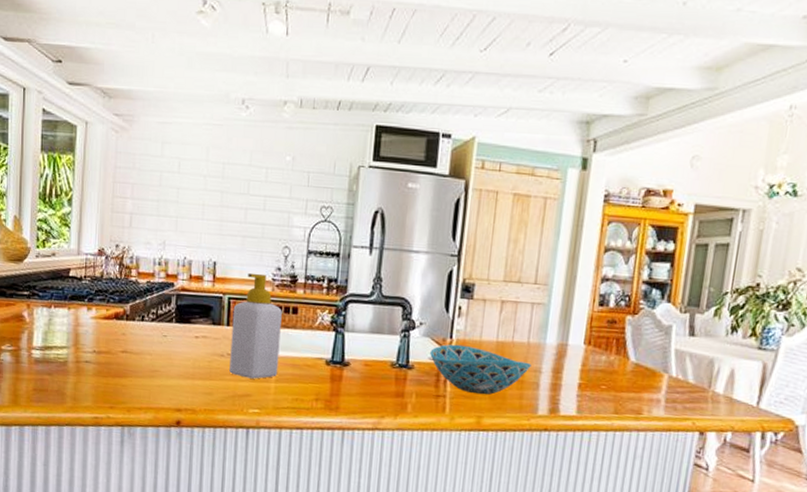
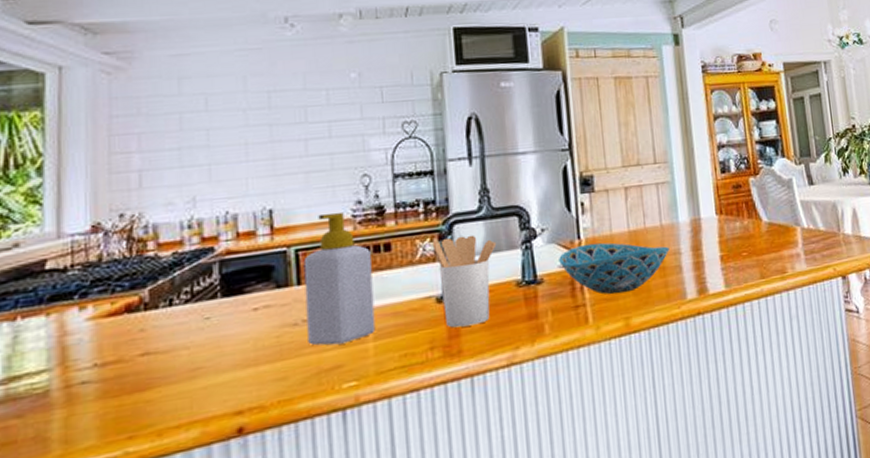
utensil holder: none [329,310,381,390] -> present [432,235,497,328]

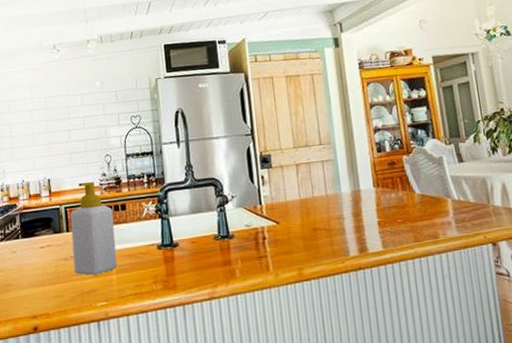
utensil holder: present [432,235,497,328] -> none [153,199,199,268]
bowl: present [559,242,670,294] -> none [245,208,334,249]

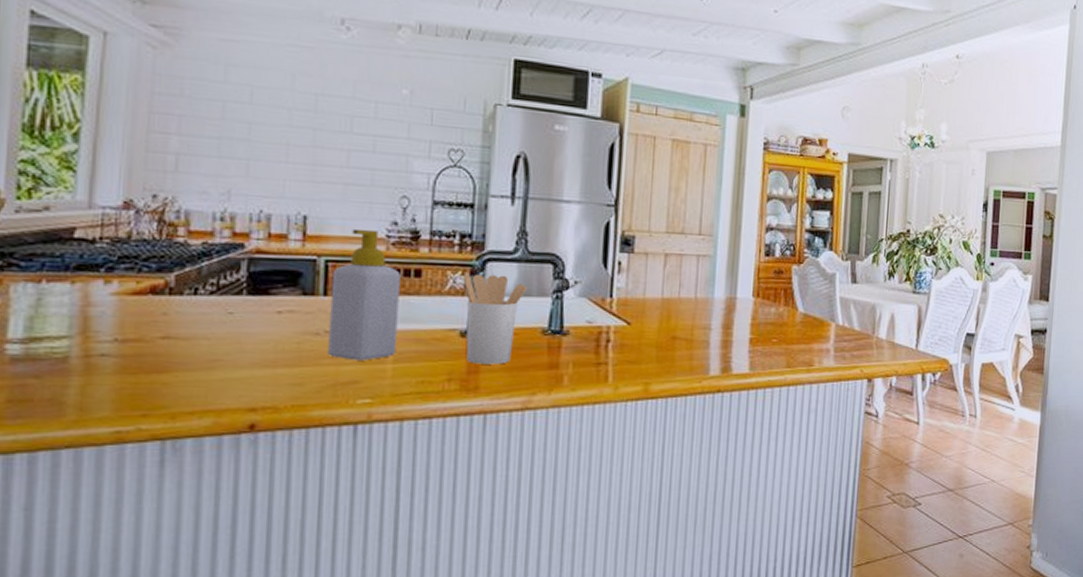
utensil holder: none [153,199,199,268] -> present [463,271,528,365]

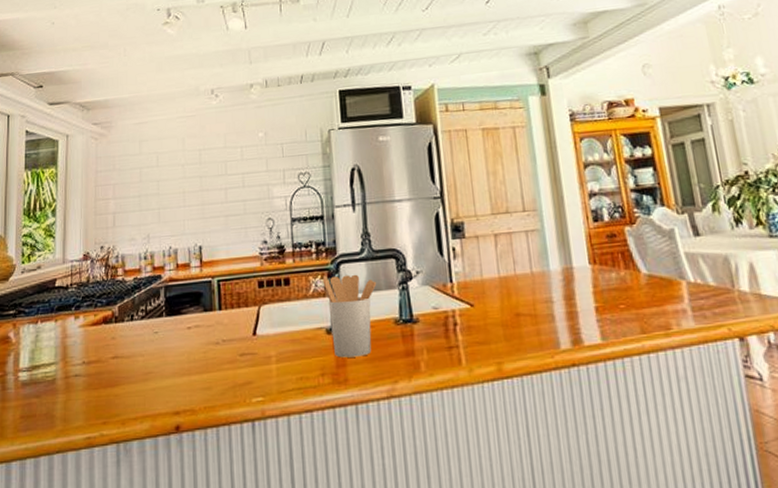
soap bottle: present [328,228,401,361] -> none [223,249,278,364]

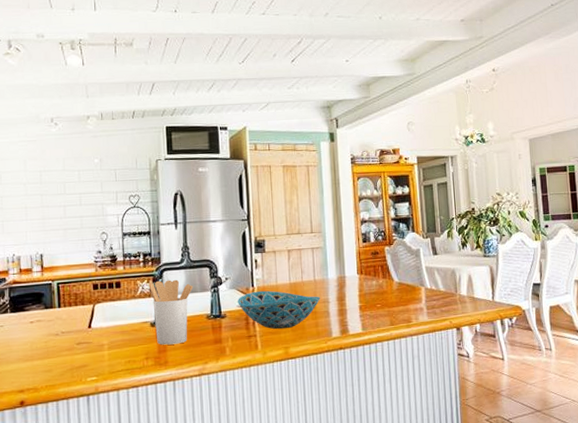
bowl: none [433,287,541,338] -> present [238,290,320,329]

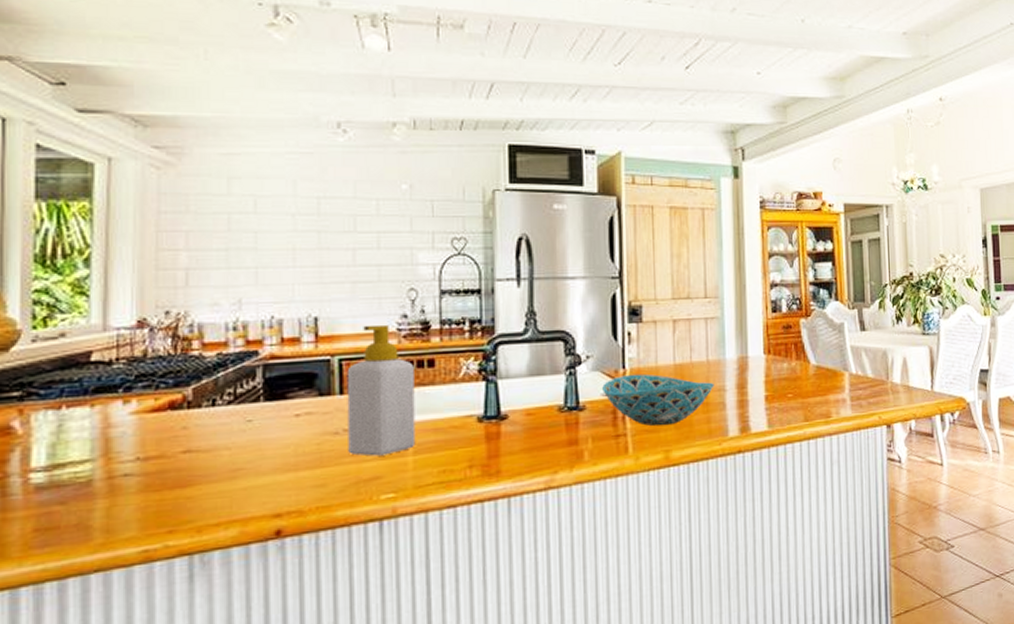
soap bottle: none [62,258,110,351] -> present [346,324,416,456]
utensil holder: present [148,279,193,345] -> none [476,357,541,448]

